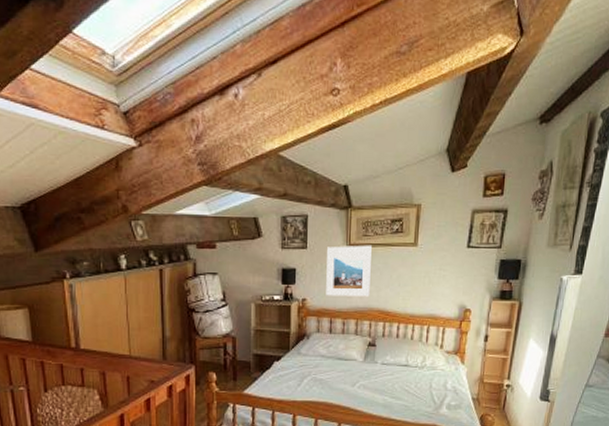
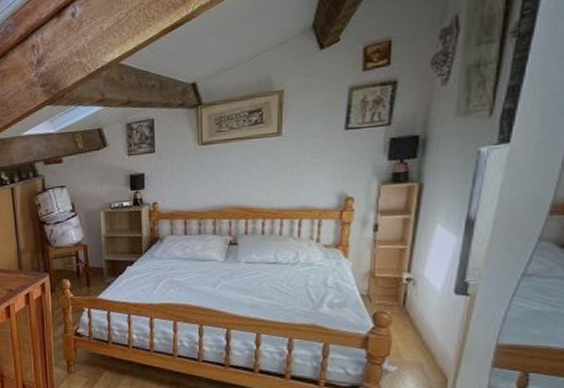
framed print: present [326,245,373,297] -> none [177,140,229,198]

